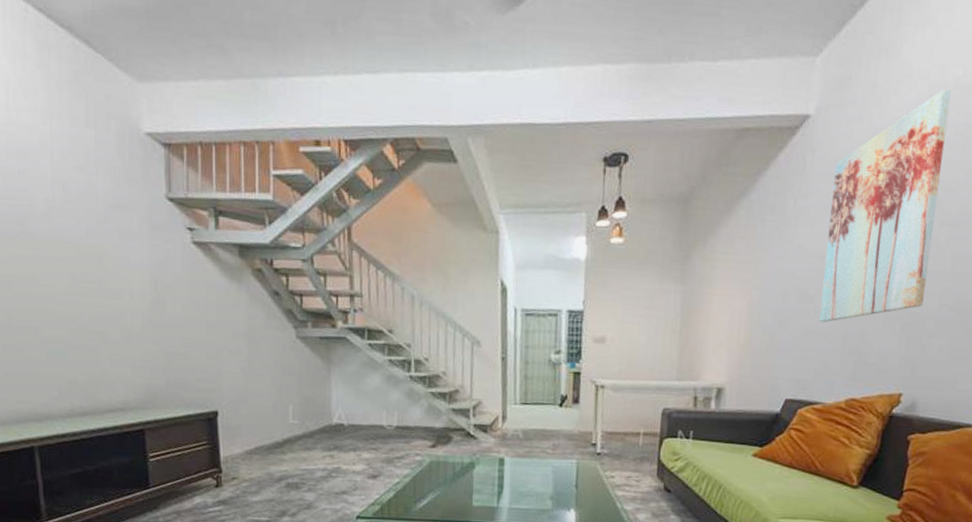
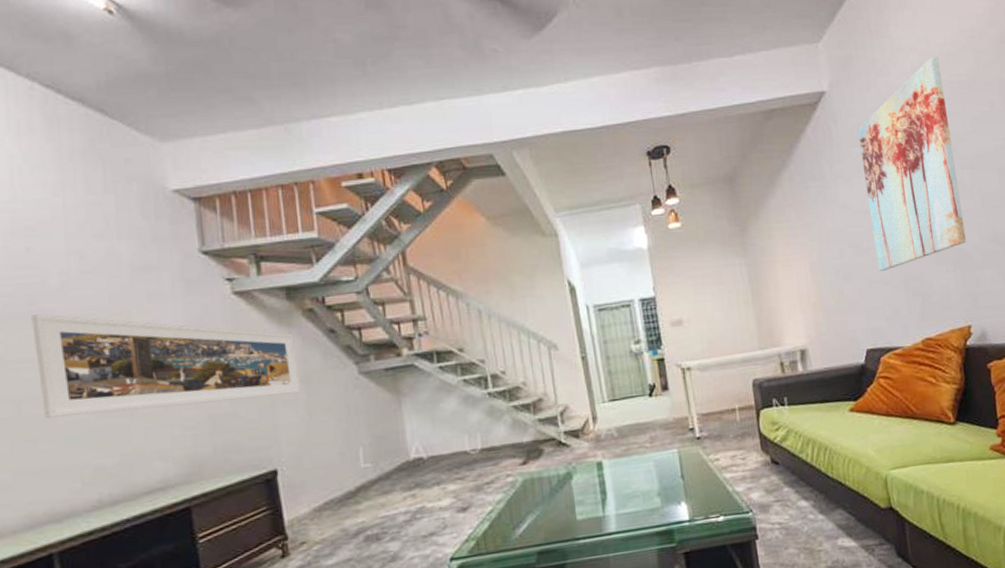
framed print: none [21,235,245,346] -> present [31,314,302,418]

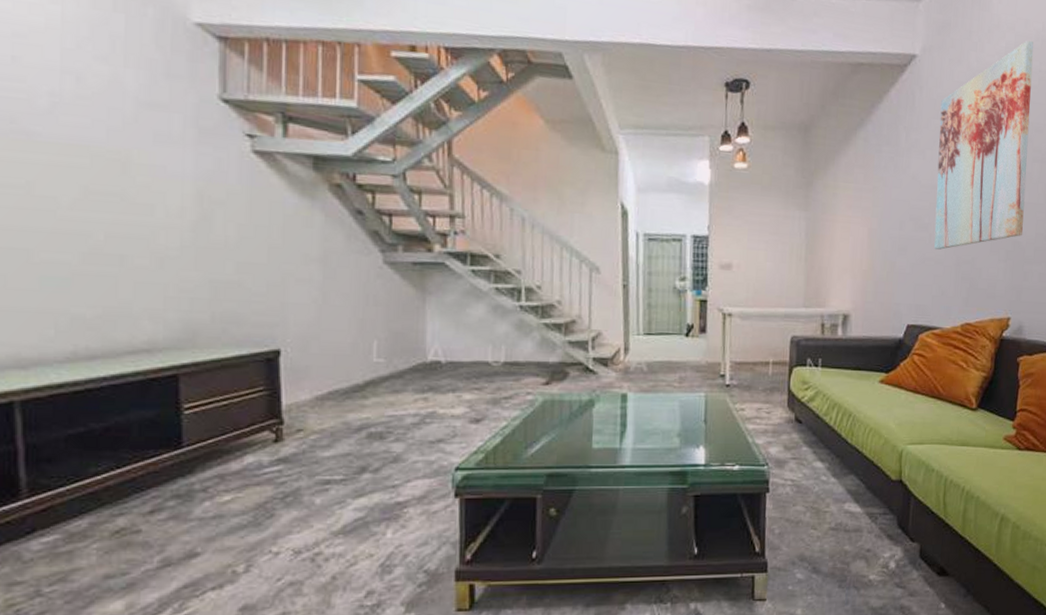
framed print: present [31,314,302,418] -> none [11,135,318,273]

